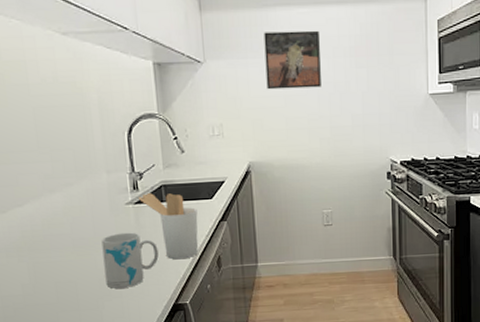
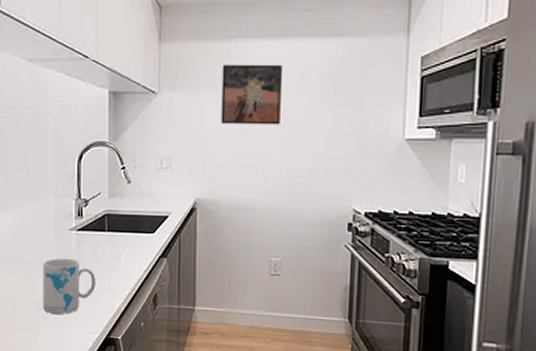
utensil holder: present [138,193,199,260] -> none [81,221,138,293]

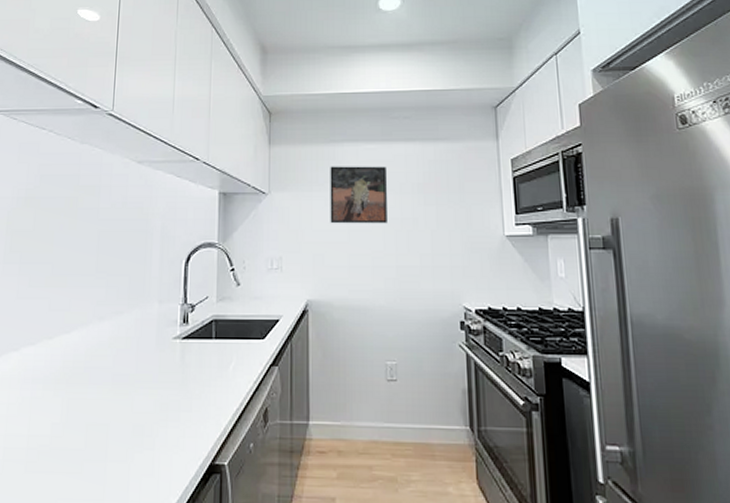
mug: present [43,258,95,314] -> none [139,371,200,438]

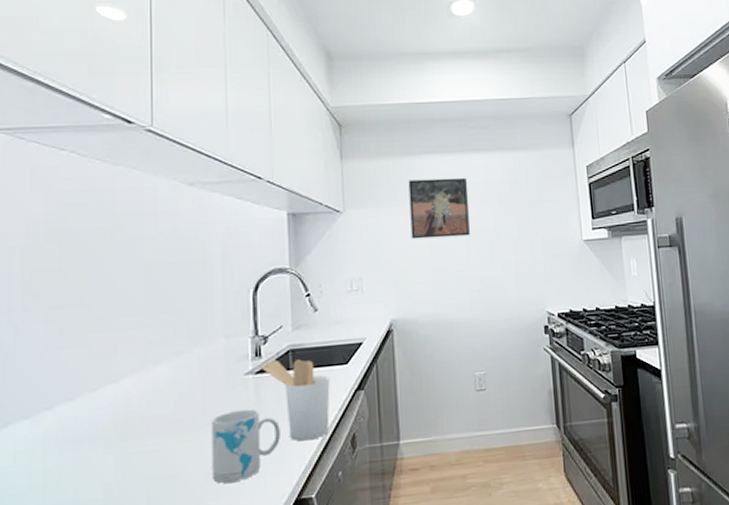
mug: none [139,371,200,438] -> present [211,408,280,483]
utensil holder: none [186,328,247,409] -> present [260,359,330,441]

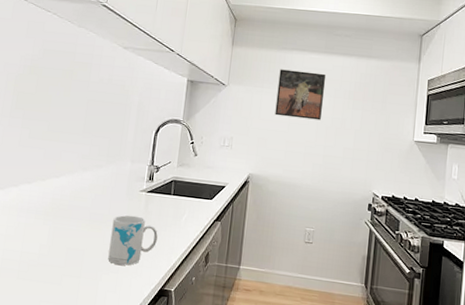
utensil holder: present [260,359,330,441] -> none [151,185,198,249]

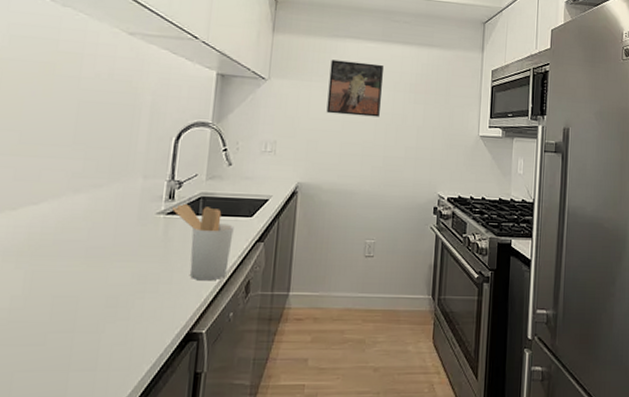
mug: present [108,215,158,266] -> none [113,245,182,309]
utensil holder: none [151,185,198,249] -> present [171,204,234,281]

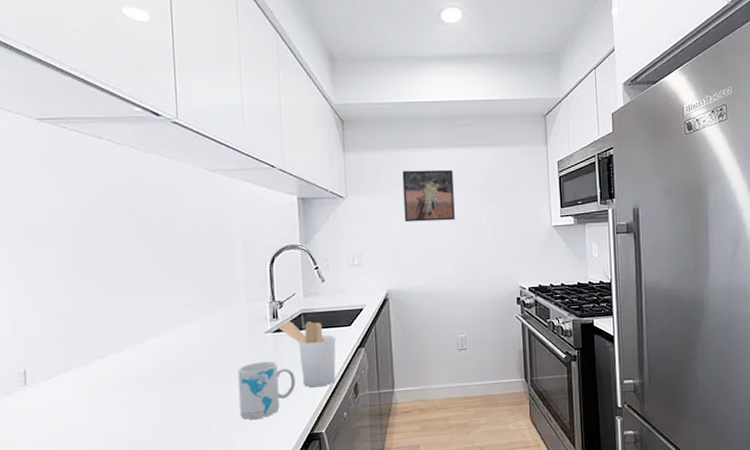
mug: none [113,245,182,309] -> present [238,361,295,420]

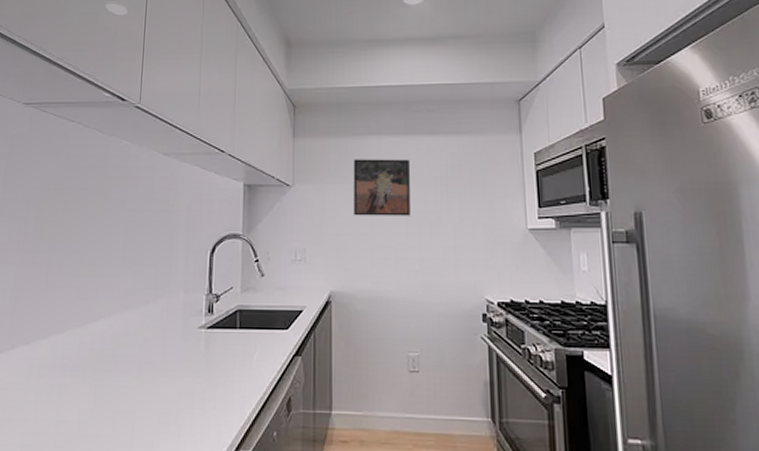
mug: present [238,361,295,420] -> none [165,360,225,425]
utensil holder: present [277,321,336,388] -> none [211,318,271,397]

